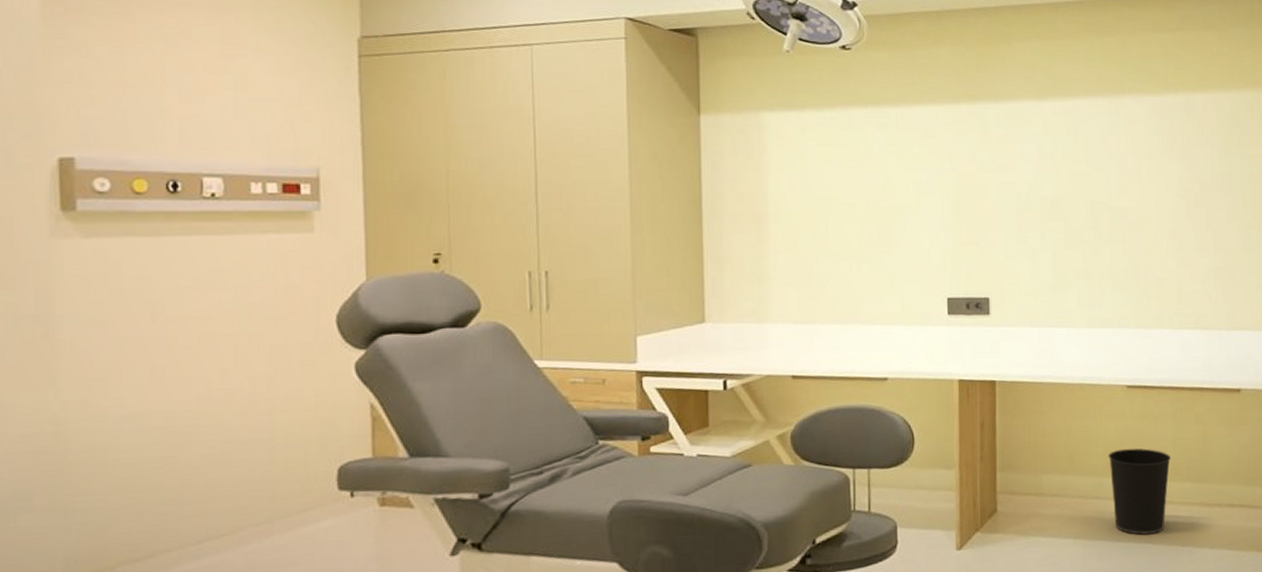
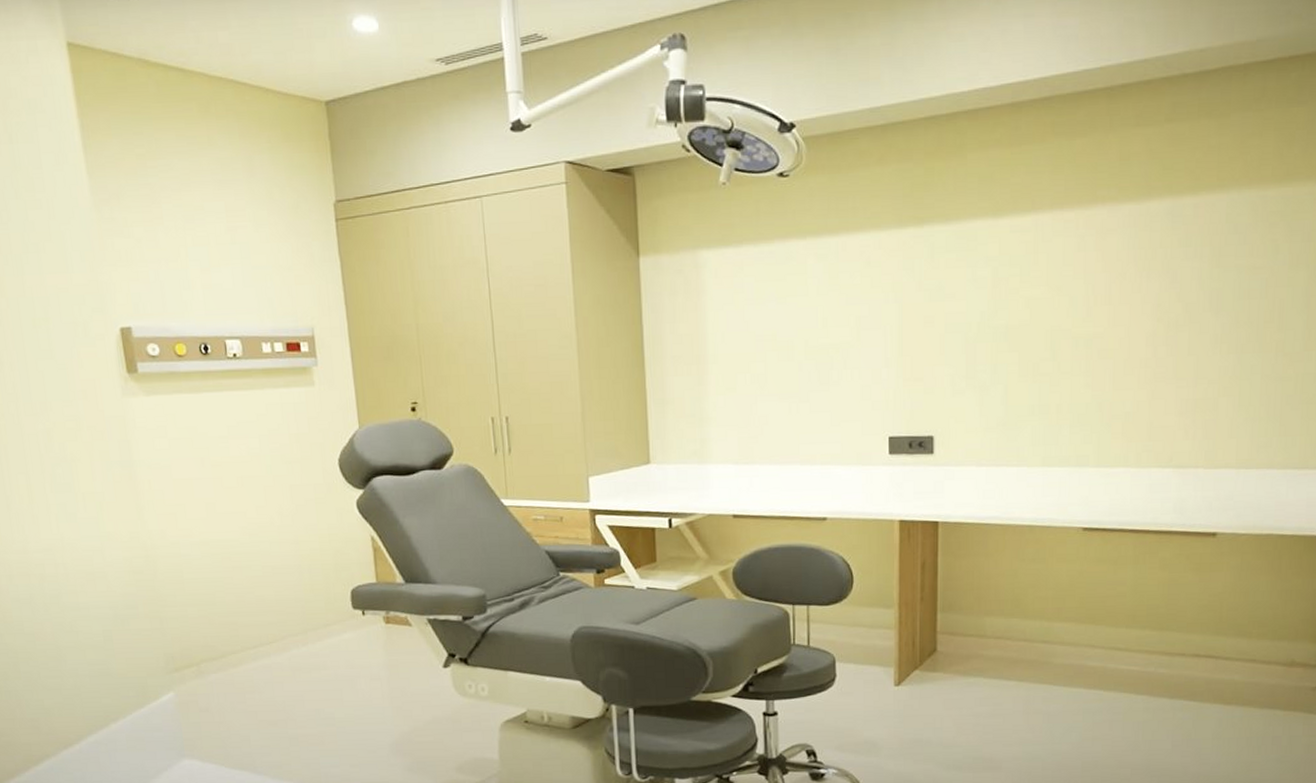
wastebasket: present [1108,448,1172,535] -> none [1058,593,1130,681]

